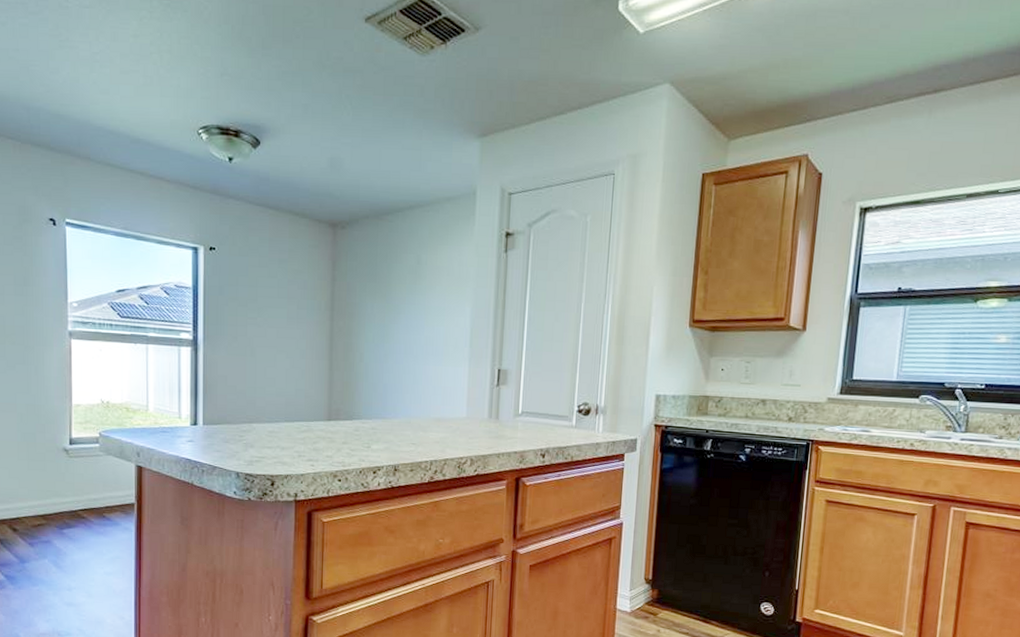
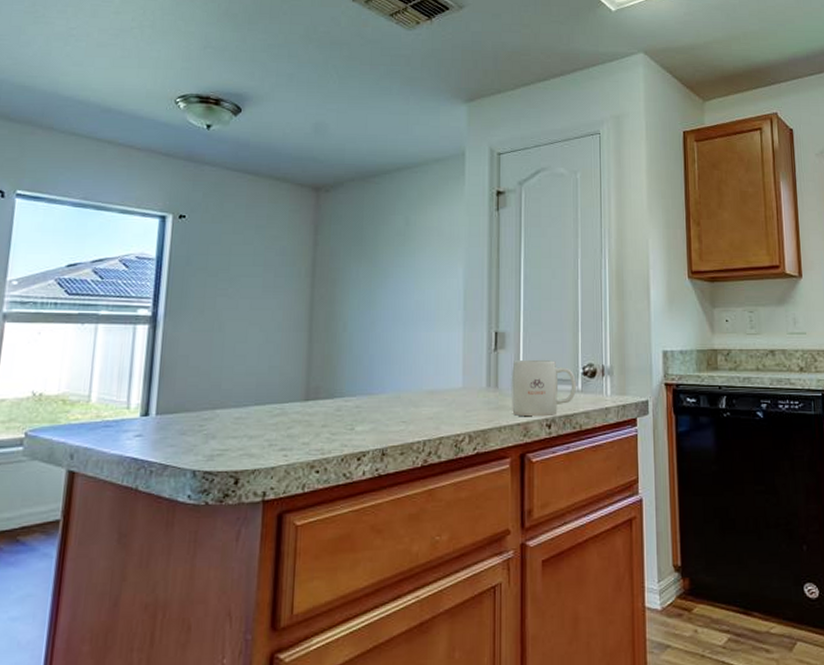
mug: none [510,395,571,448] -> present [511,359,576,417]

